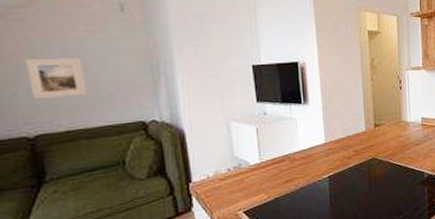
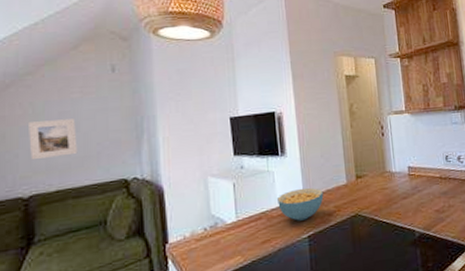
cereal bowl: none [299,134,344,163] -> present [276,188,324,221]

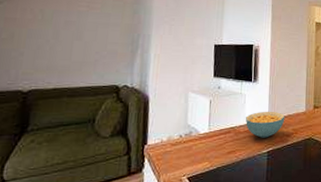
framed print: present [29,119,78,161] -> none [34,26,79,60]

